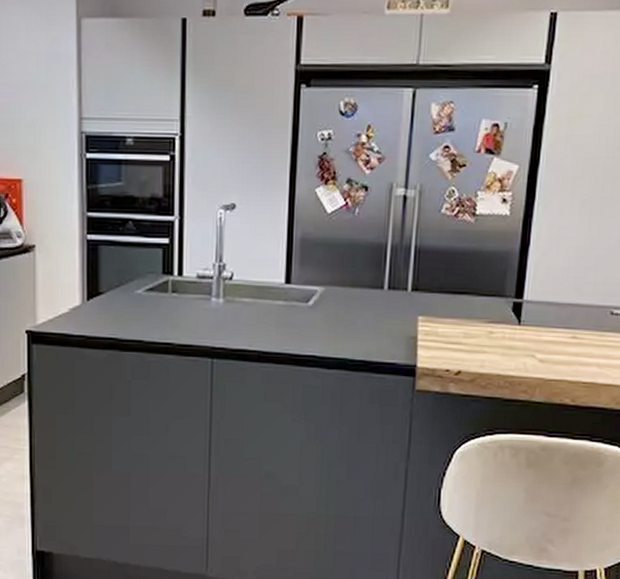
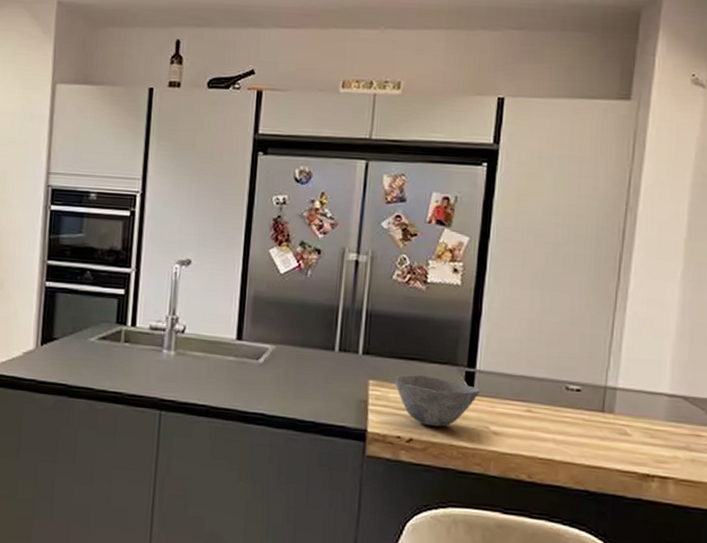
bowl: none [442,308,528,358] -> present [393,374,481,427]

